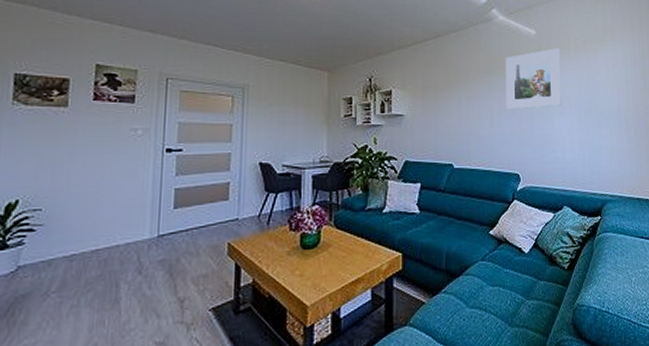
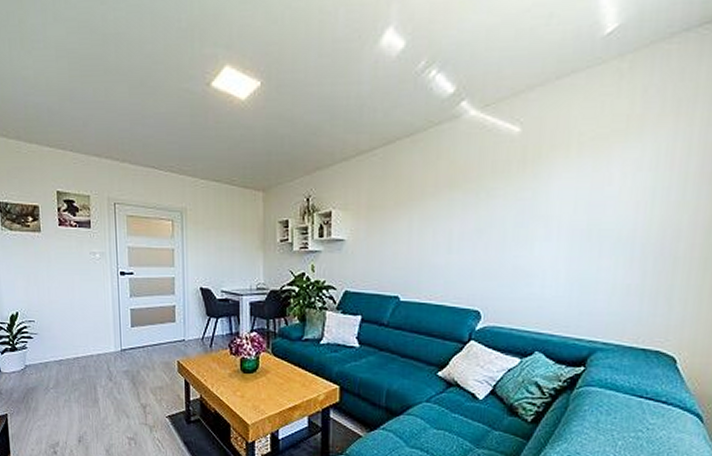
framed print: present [505,48,561,110] -> none [470,150,553,233]

